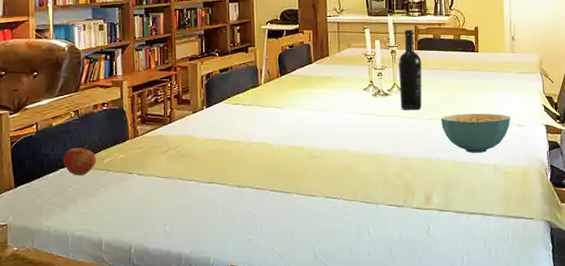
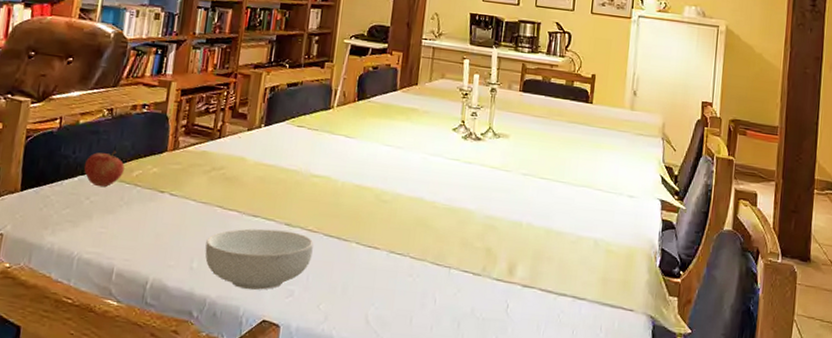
cereal bowl: none [174,191,262,243] -> present [205,228,314,290]
wine bottle: present [398,29,422,111] -> none [493,66,525,162]
cereal bowl: present [440,113,511,153] -> none [538,173,622,223]

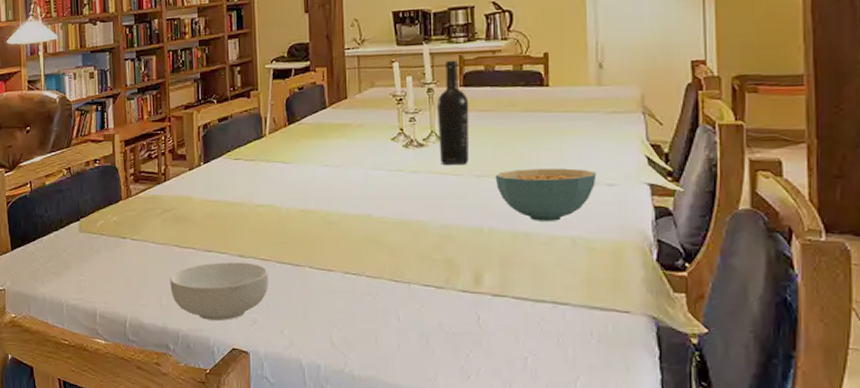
apple: present [84,150,125,187] -> none [57,205,89,239]
wine bottle: none [493,66,525,162] -> present [436,60,470,166]
cereal bowl: none [538,173,622,223] -> present [495,168,597,221]

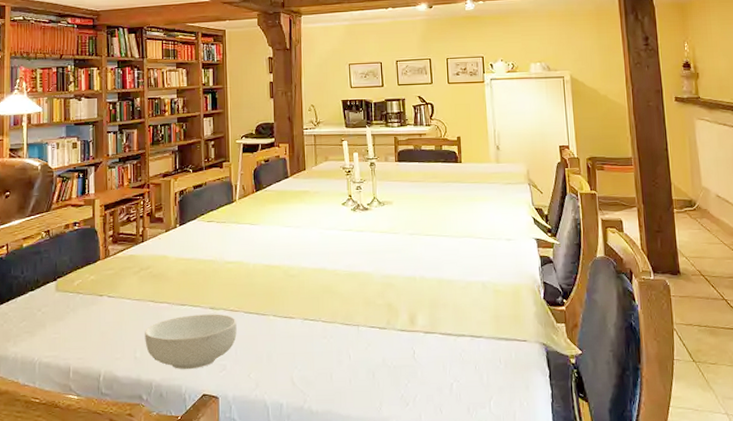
wine bottle: present [436,60,470,166] -> none [377,140,404,226]
cereal bowl: present [495,168,597,221] -> none [424,227,499,270]

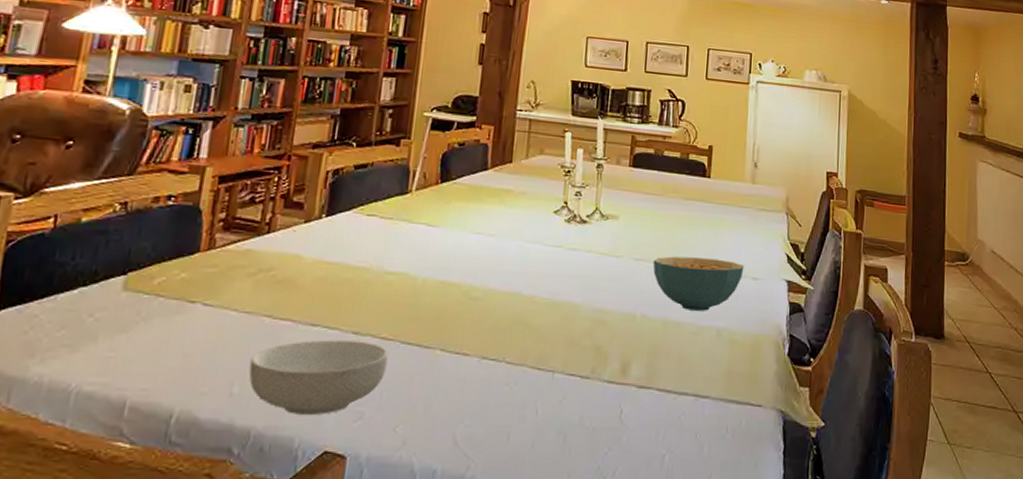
cereal bowl: none [424,227,499,270] -> present [653,256,745,311]

